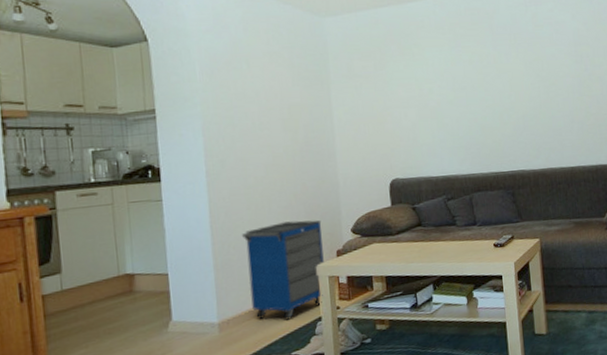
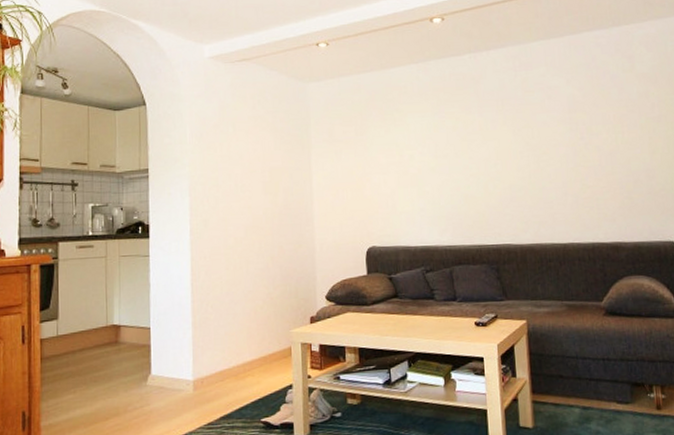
cabinet: present [241,220,324,320] -> none [219,283,297,385]

